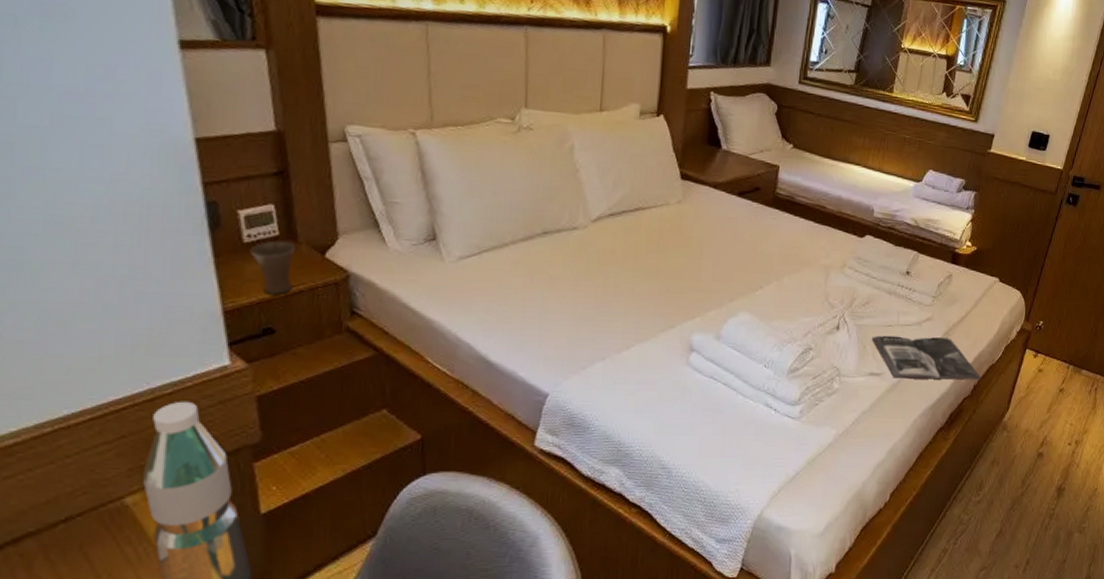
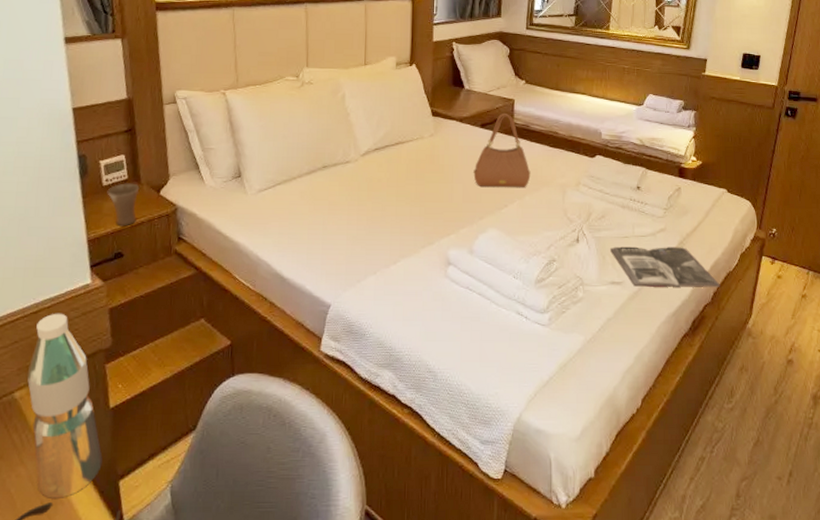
handbag: none [726,180,792,267] -> present [473,112,531,187]

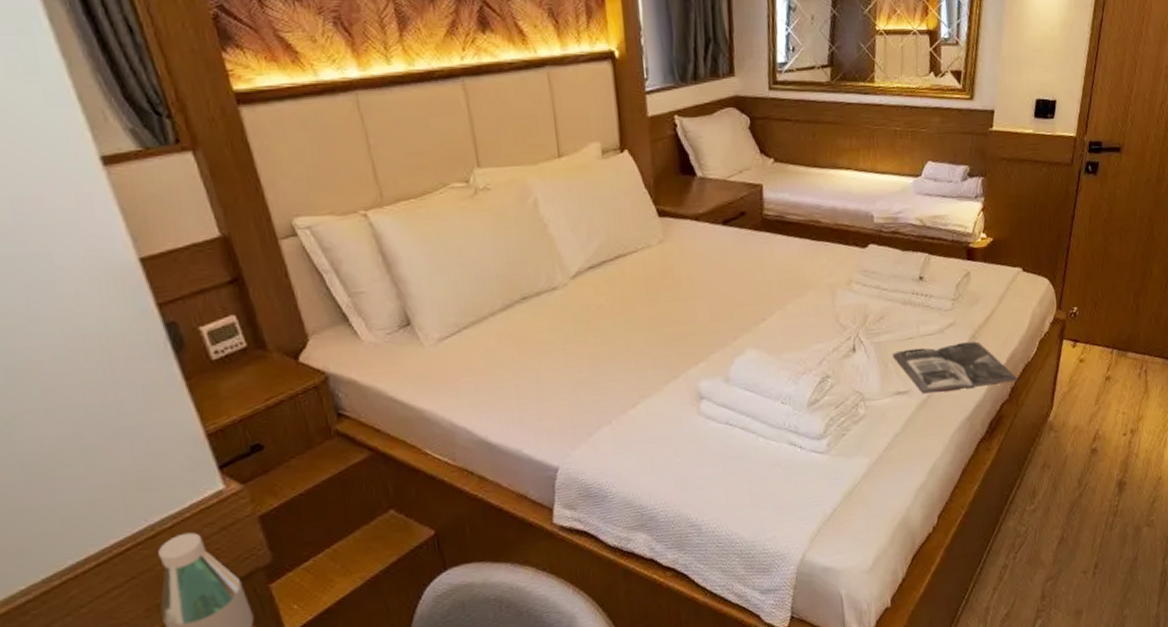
cup: present [107,183,140,225] -> none [220,351,272,410]
handbag: present [473,112,531,187] -> none [719,202,792,299]

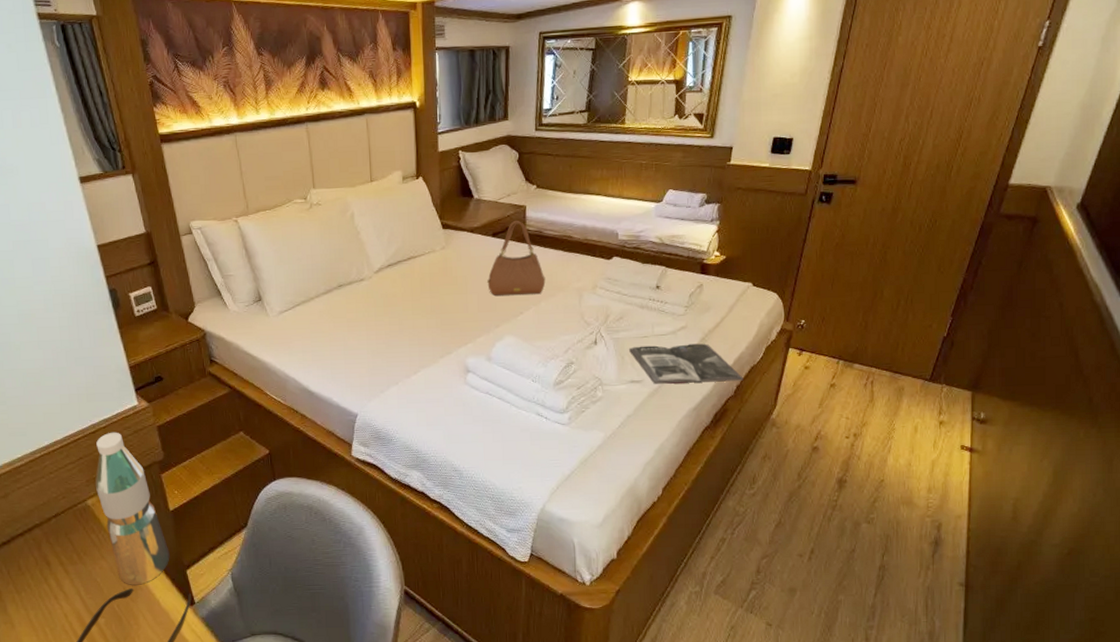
handbag: none [719,202,792,299] -> present [487,220,546,296]

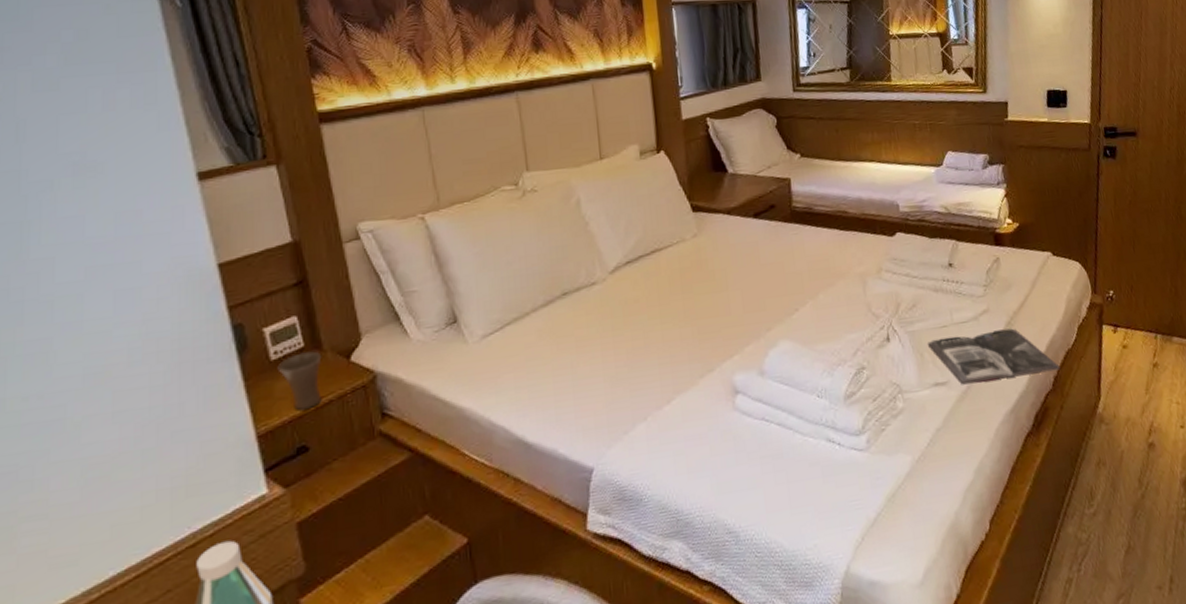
cup: none [140,312,170,352] -> present [277,351,322,410]
handbag: present [487,220,546,296] -> none [752,196,822,291]

